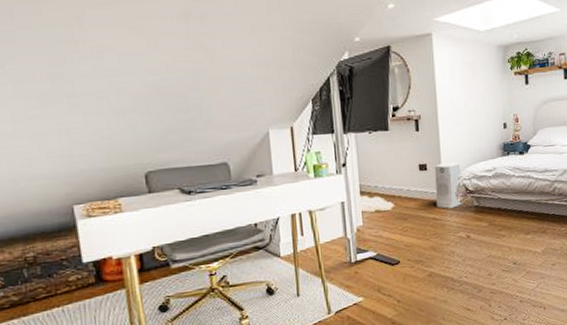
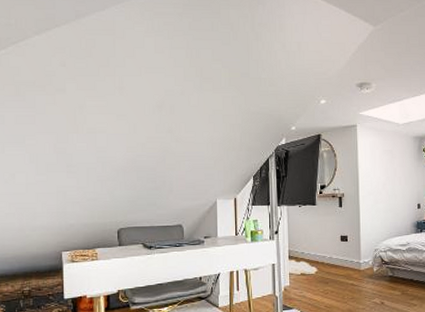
air purifier: present [434,162,463,209] -> none [354,236,379,277]

